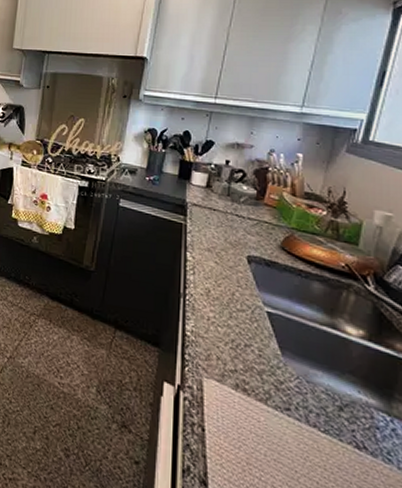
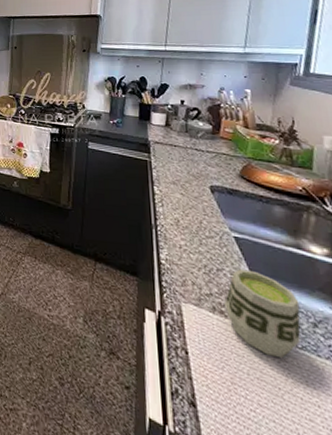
cup: none [249,346,327,440] -> present [224,269,301,358]

